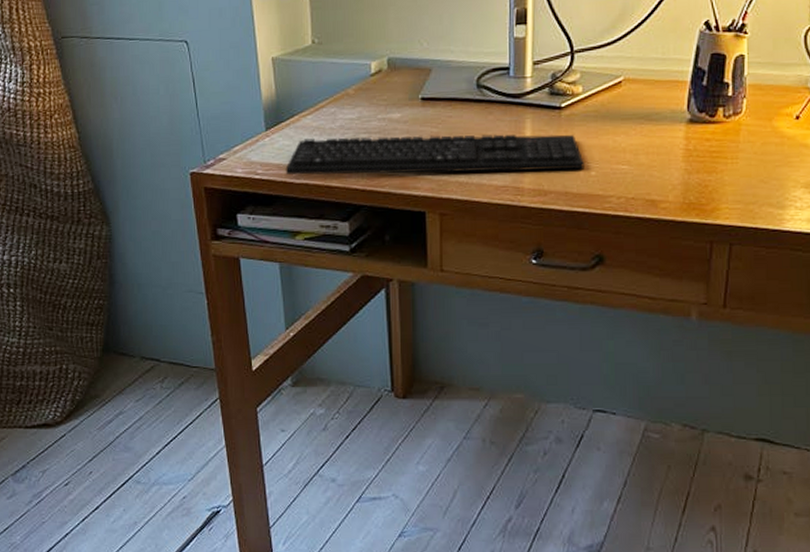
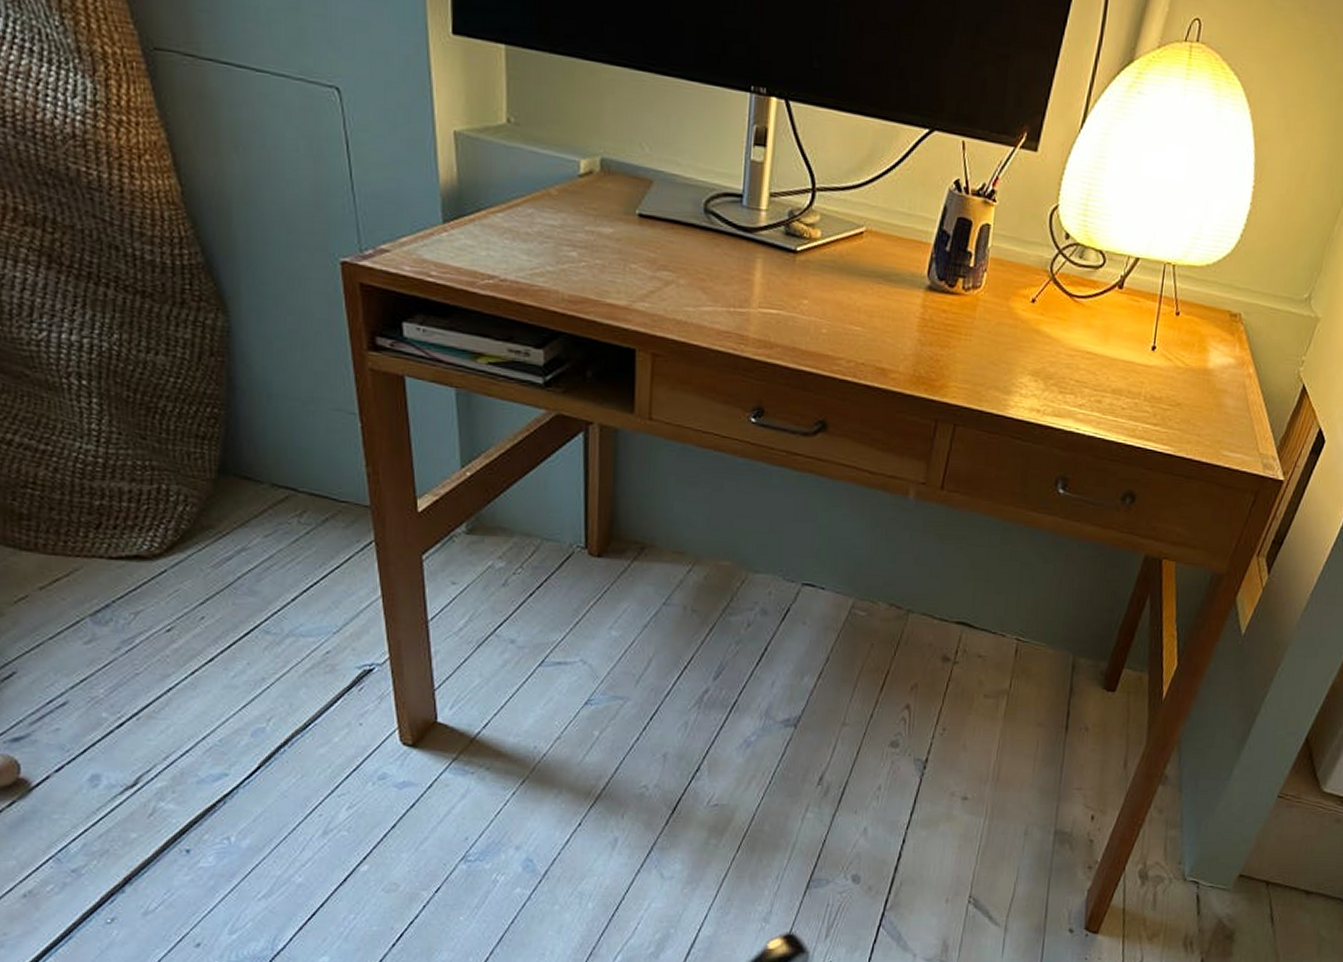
keyboard: present [285,134,585,175] -> none [467,241,816,325]

